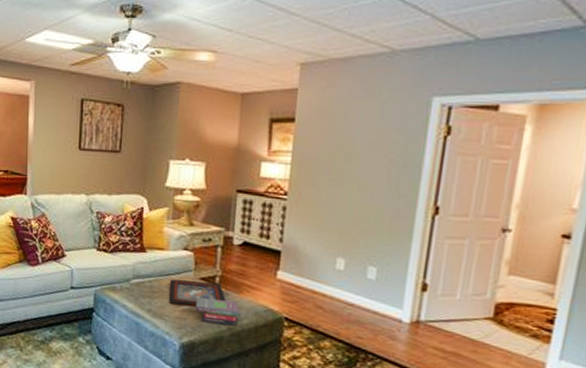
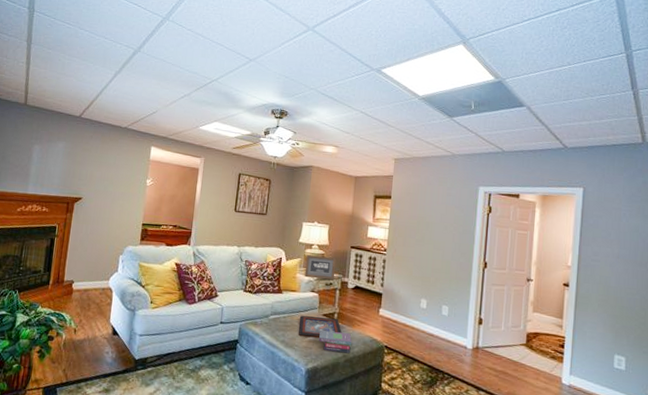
picture frame: none [174,202,216,235] -> present [304,254,336,280]

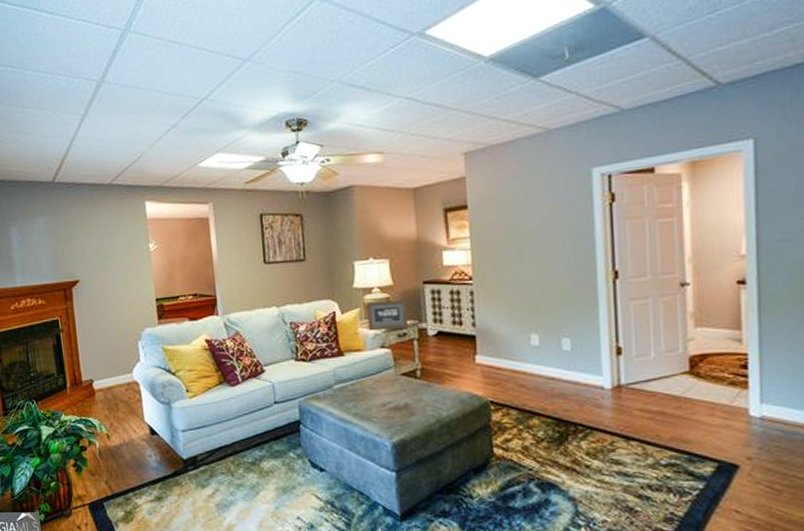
decorative tray: present [299,316,342,339] -> none [371,377,430,405]
books: present [319,329,352,354] -> none [401,392,446,418]

